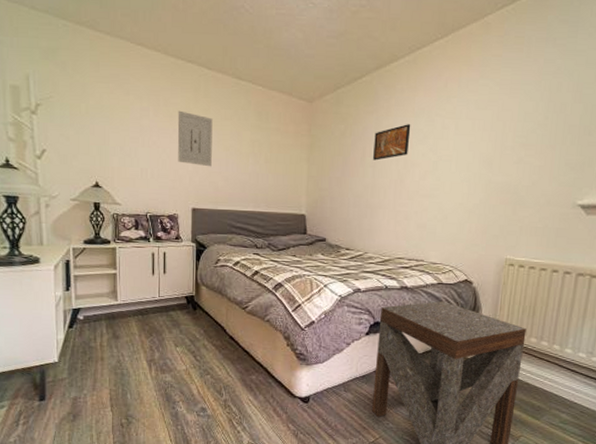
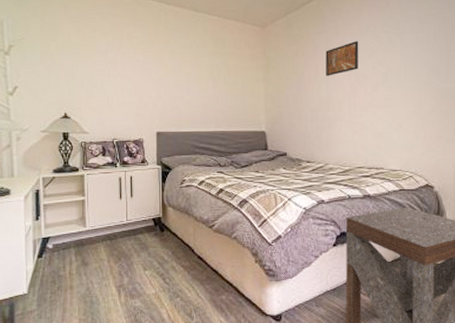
wall art: present [177,110,213,167] -> none [140,43,174,93]

